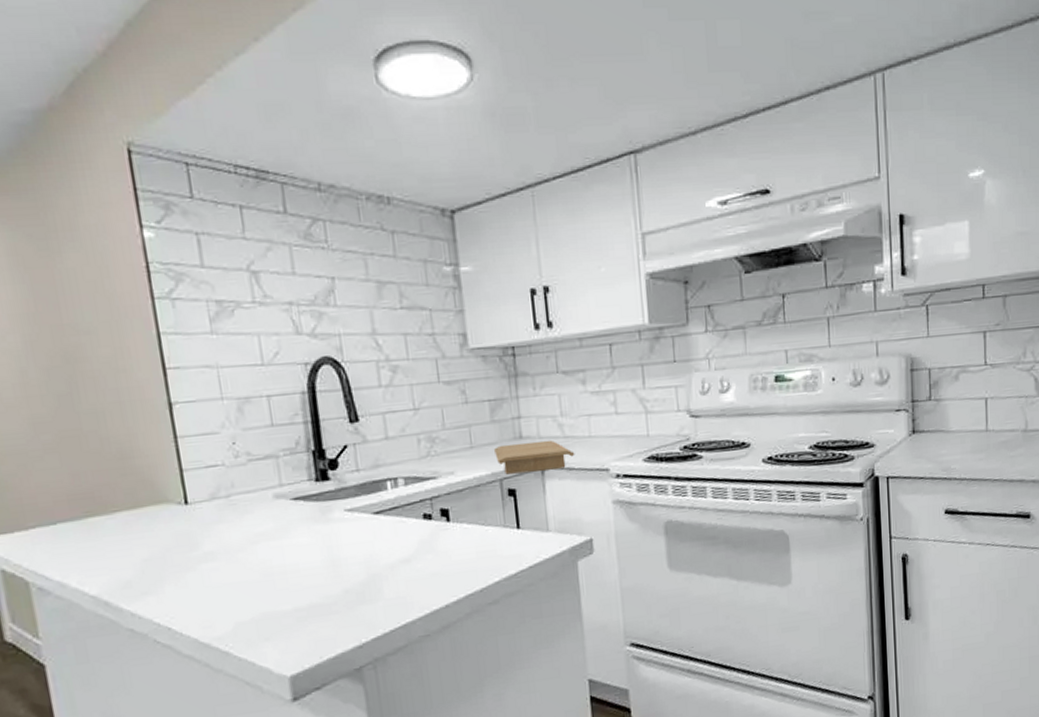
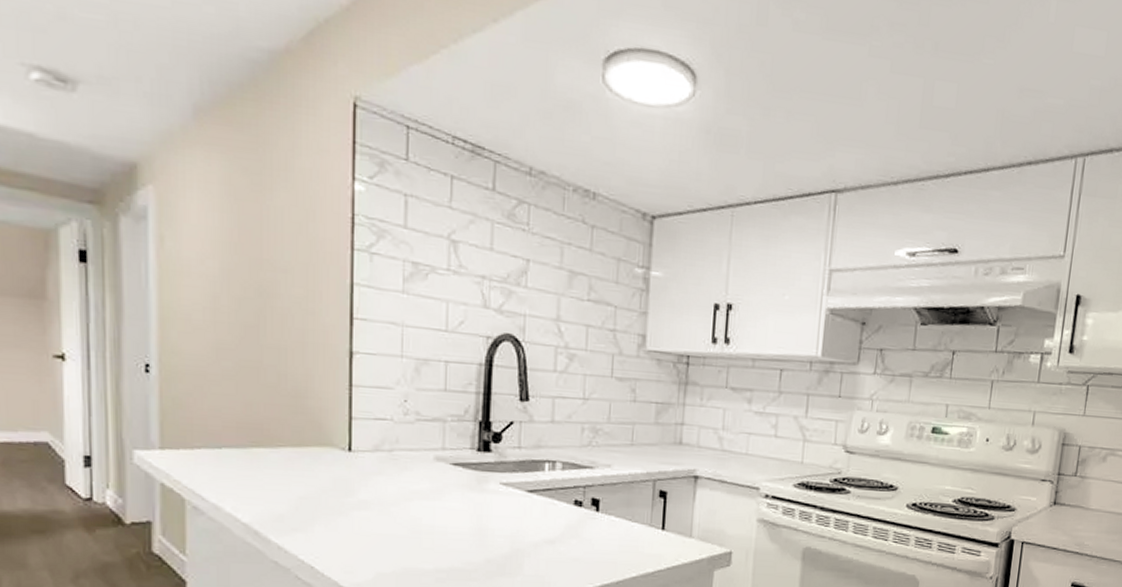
cutting board: present [493,439,575,475] -> none [652,447,730,480]

